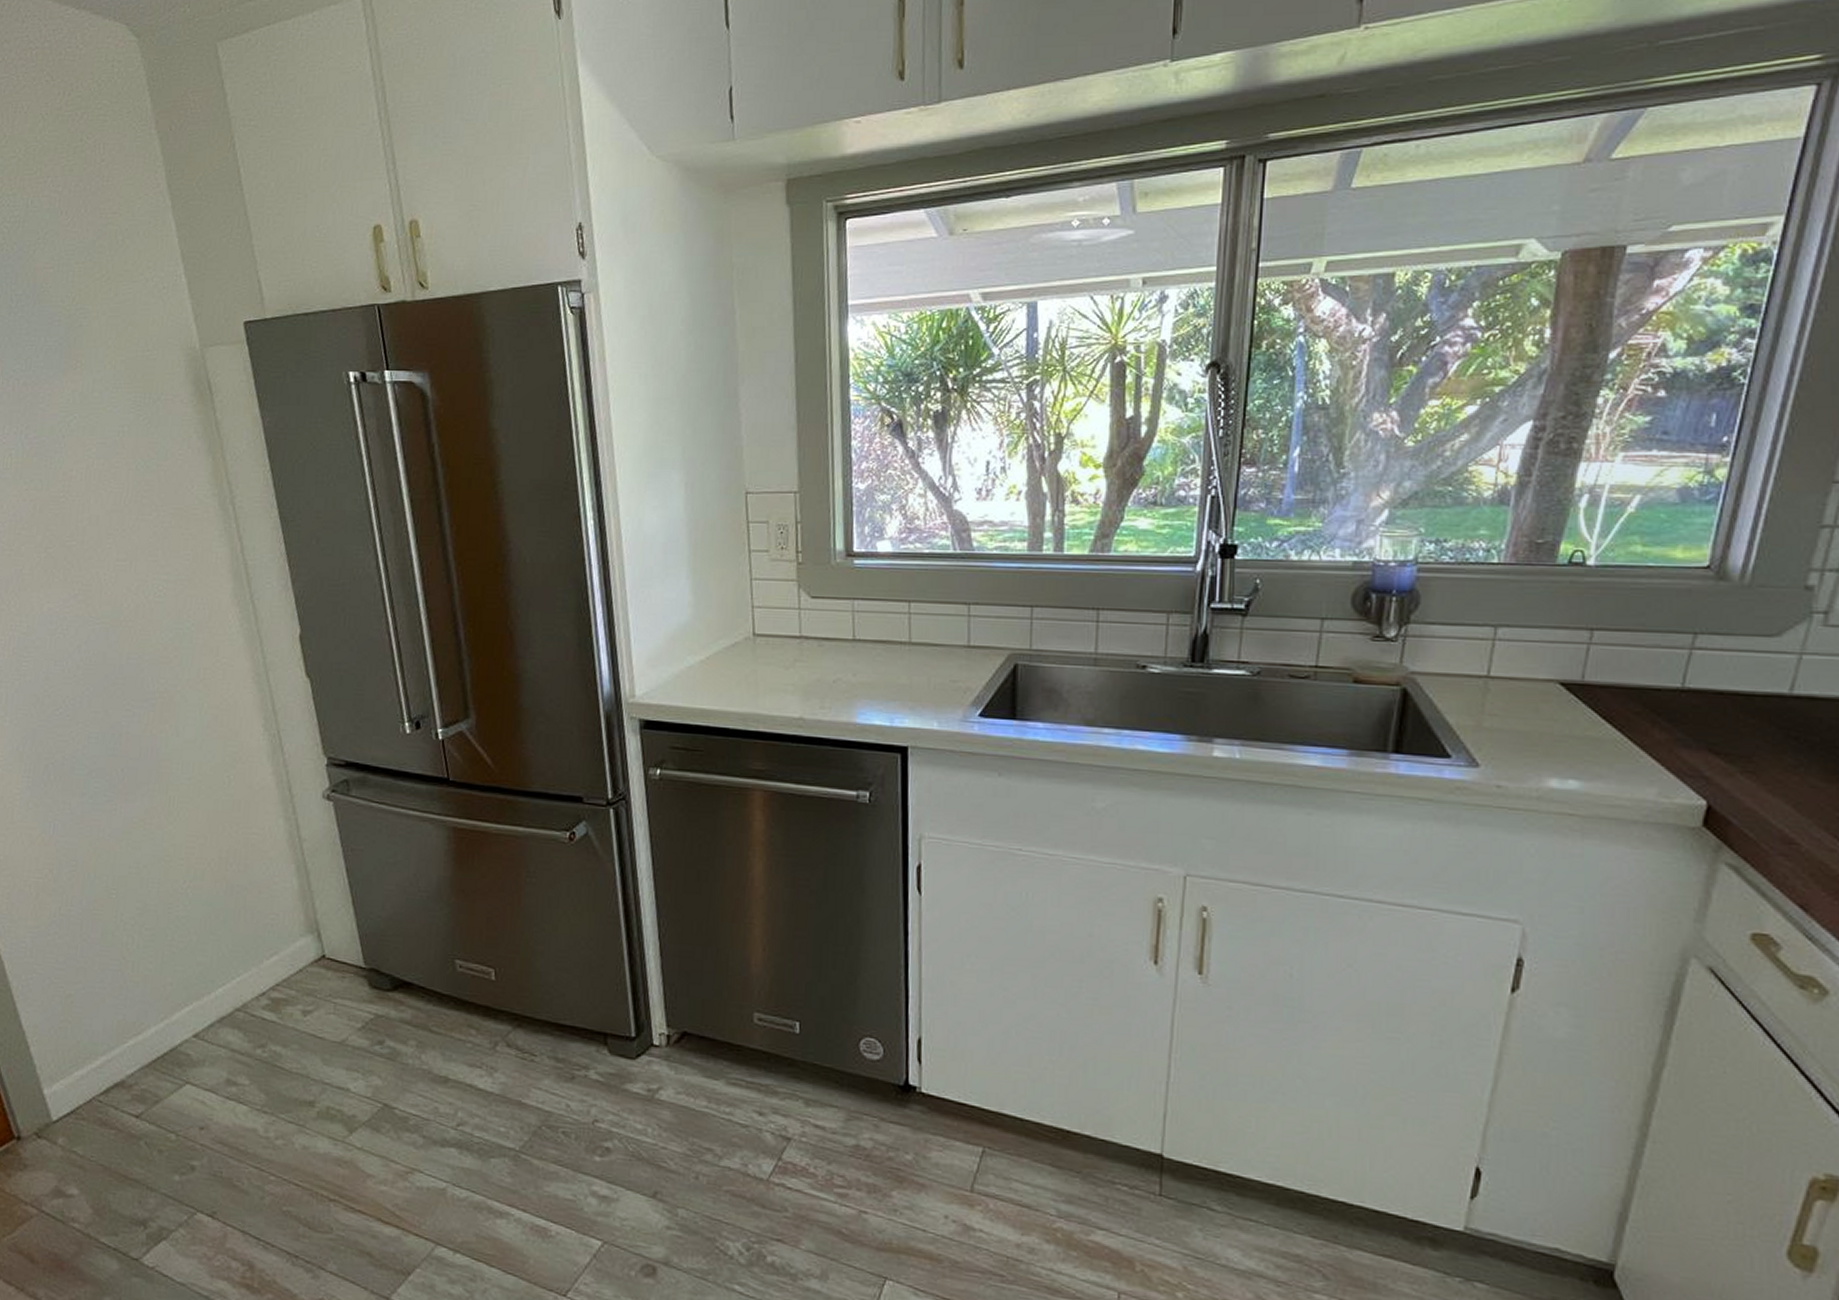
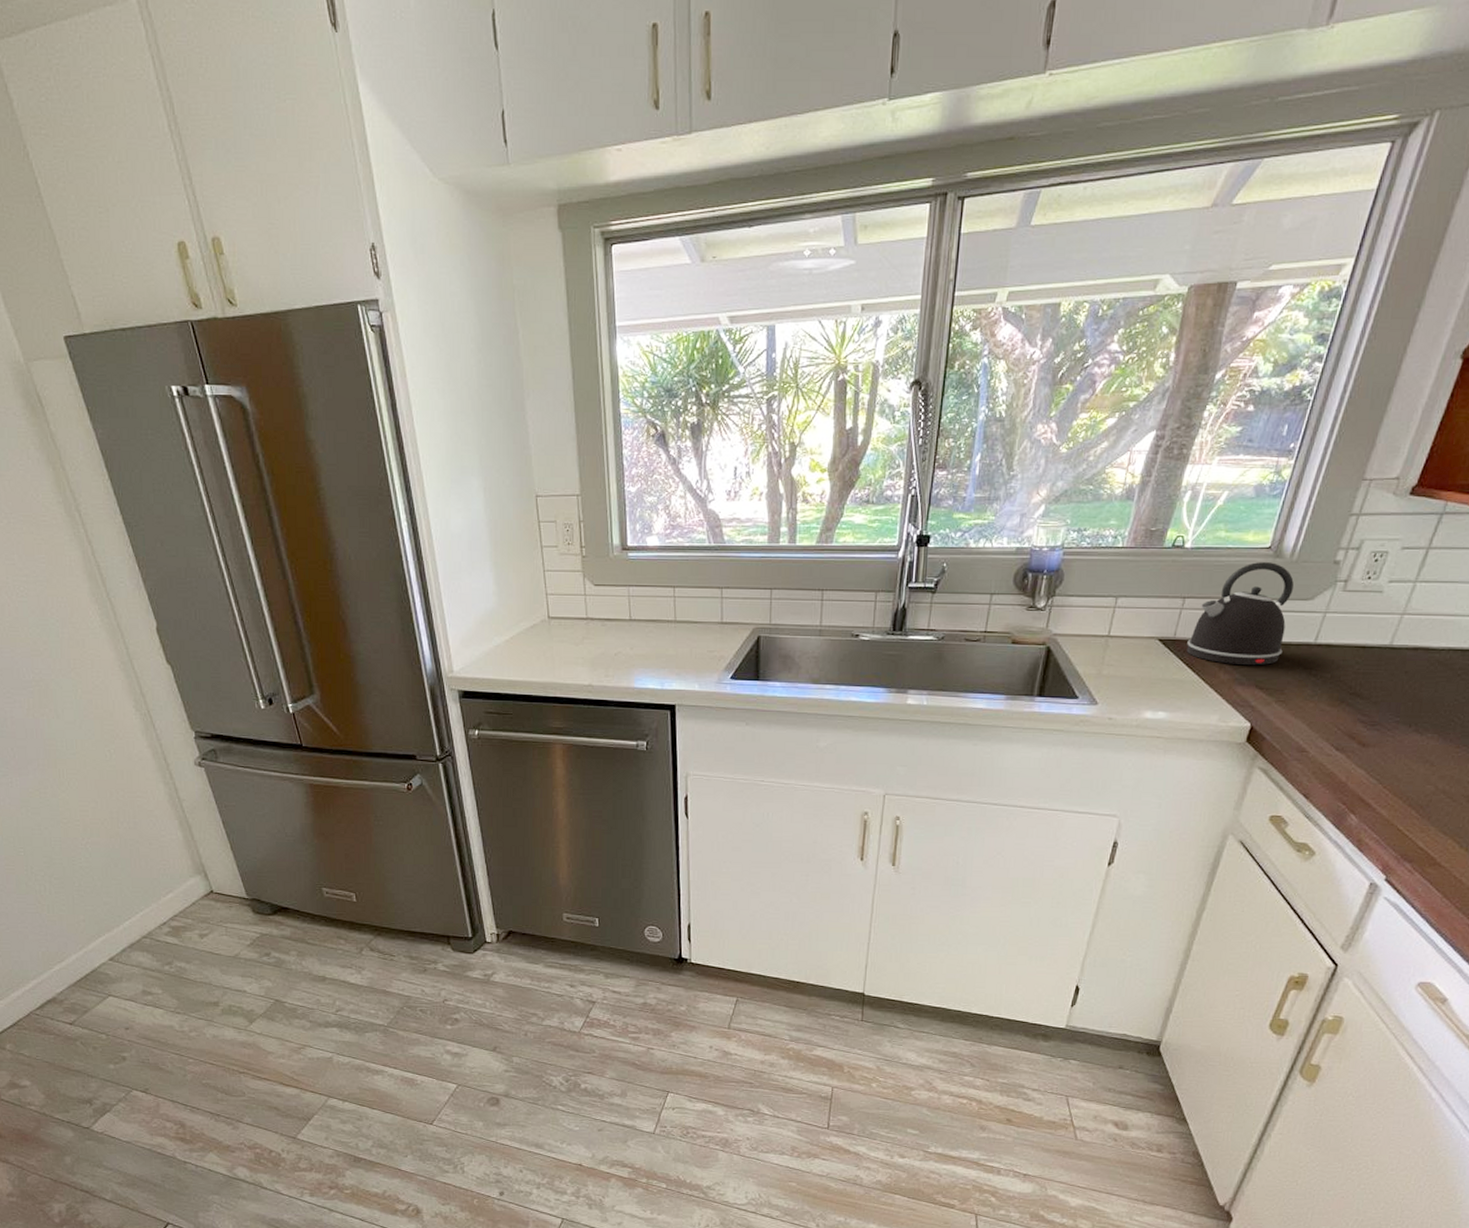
kettle: none [1601,586,1749,722] -> present [1186,562,1294,666]

